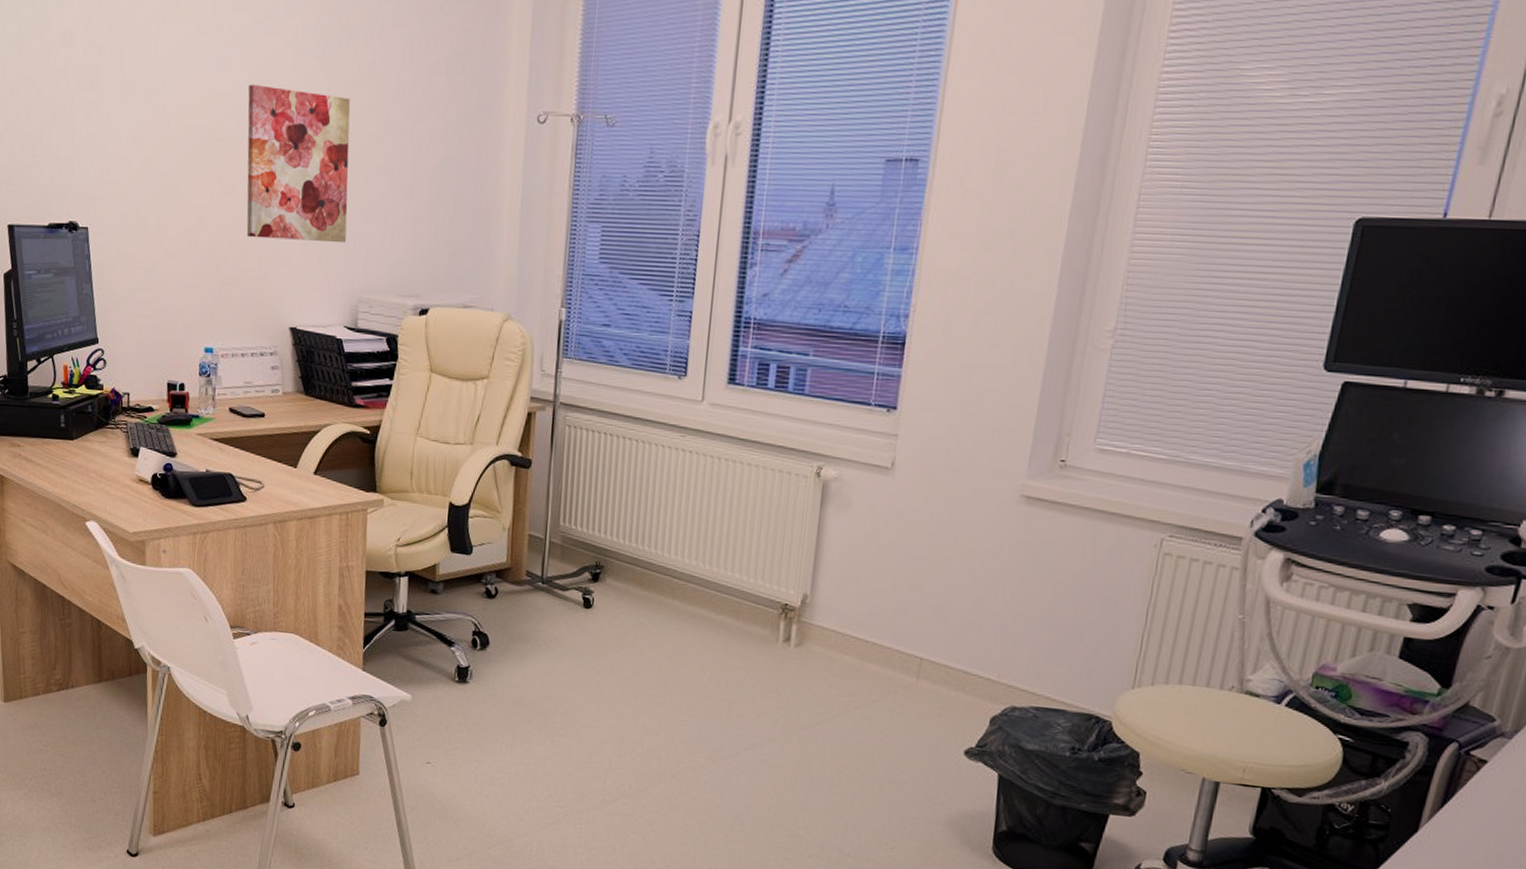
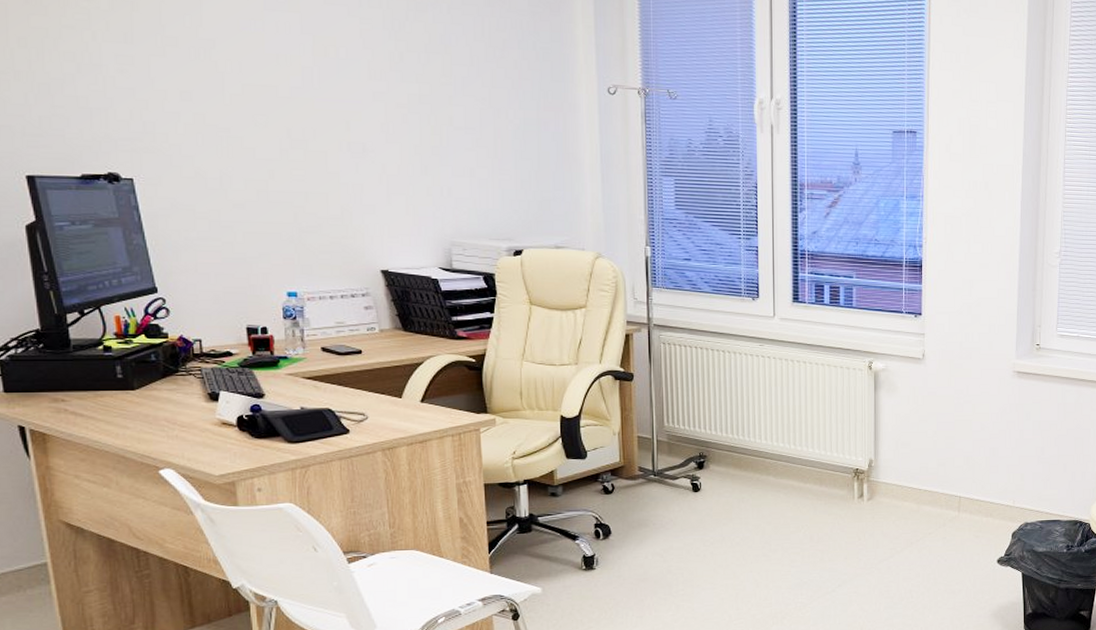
wall art: present [246,84,351,243] -> none [313,47,432,194]

